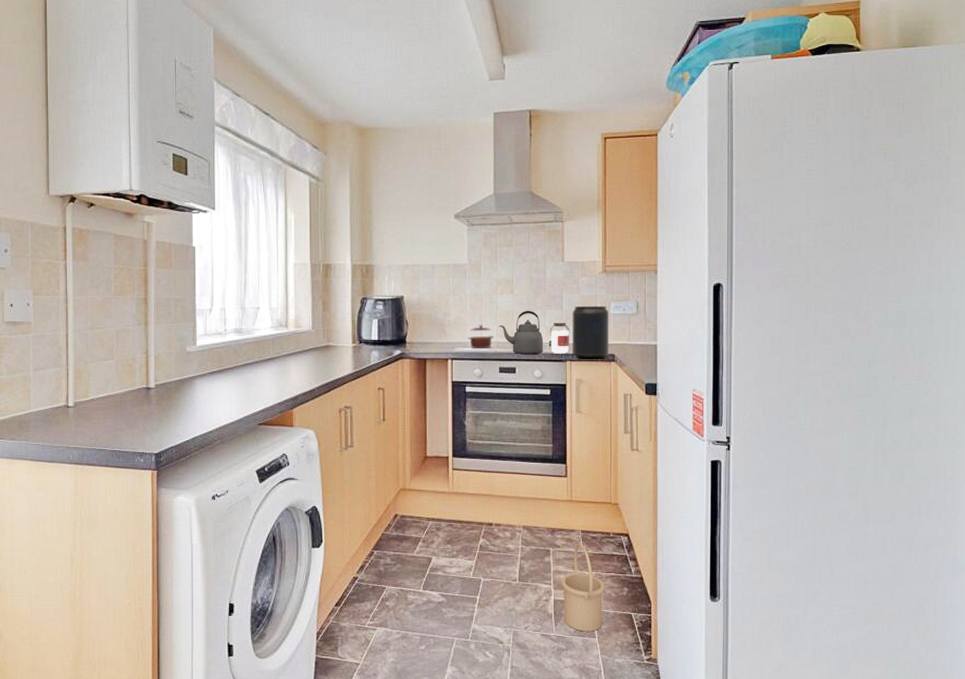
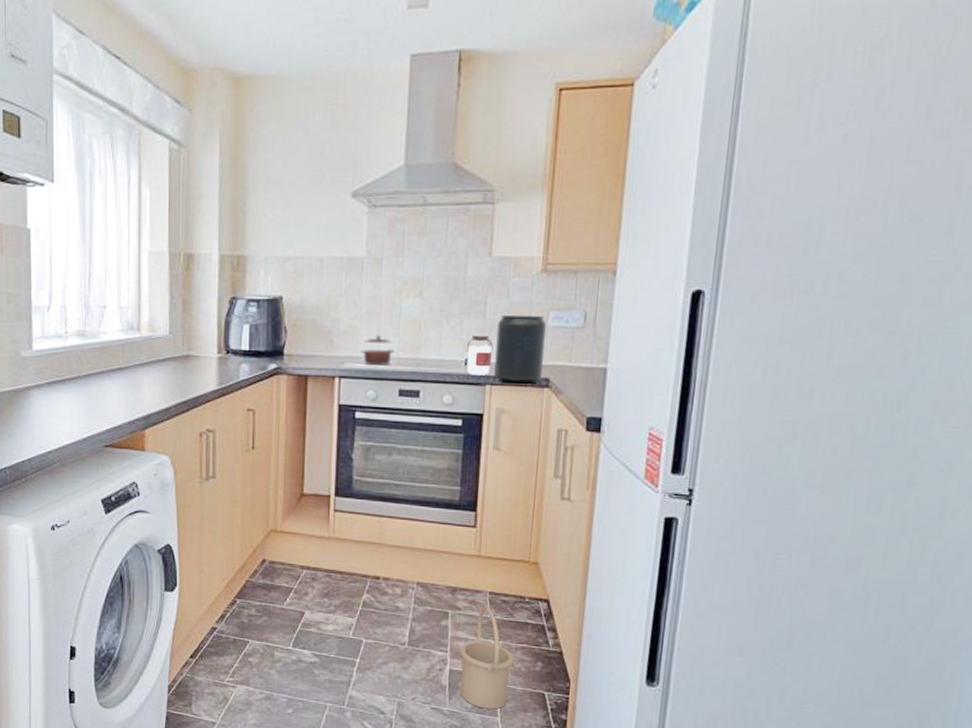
kettle: present [499,310,544,354] -> none [401,318,458,374]

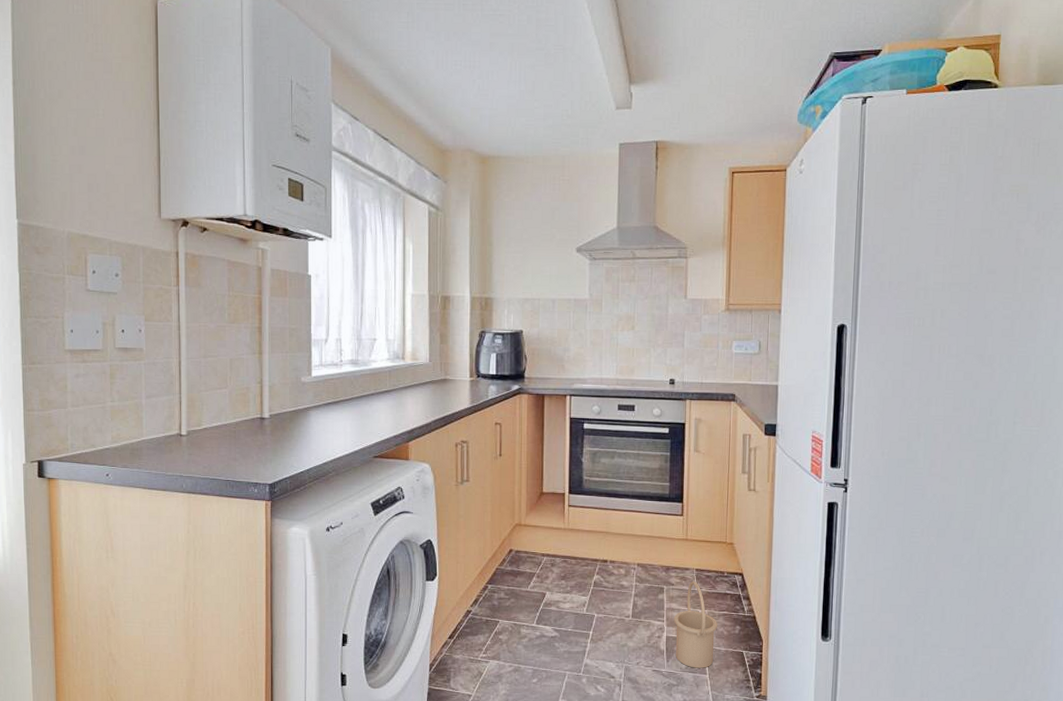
saucepan: present [360,335,395,365] -> none [586,361,614,385]
jar: present [466,335,494,375] -> none [670,360,691,392]
soda can: present [494,314,547,384] -> none [692,344,731,398]

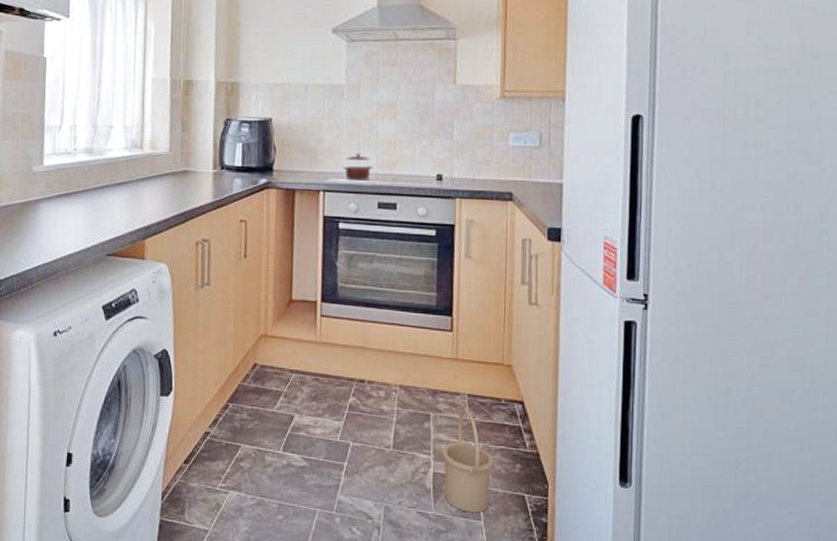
saucepan: none [586,361,614,385] -> present [342,153,373,180]

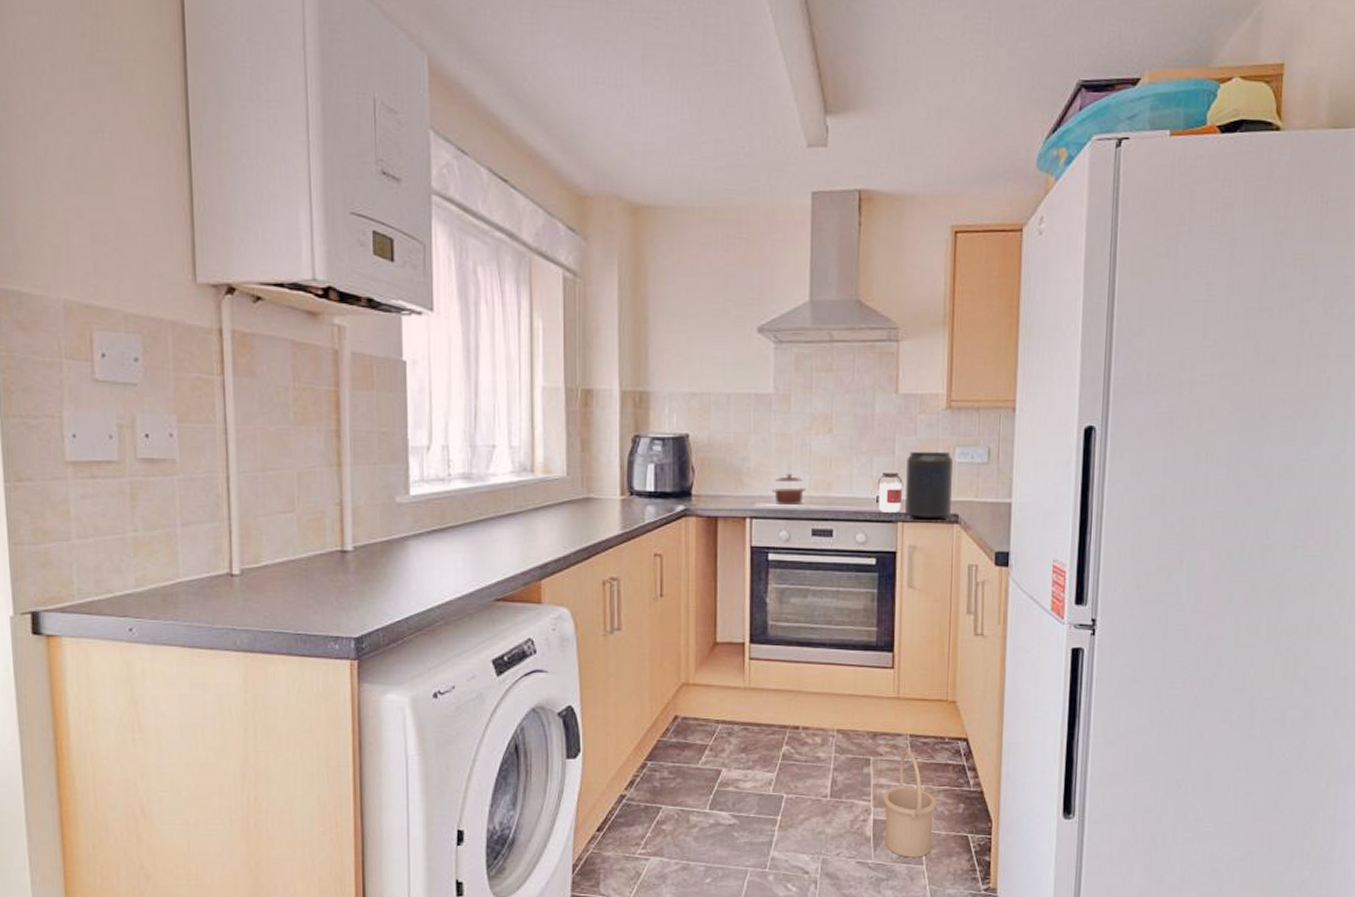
jar: none [437,153,461,190] -> present [877,472,903,513]
soda can: none [463,135,508,197] -> present [905,451,954,520]

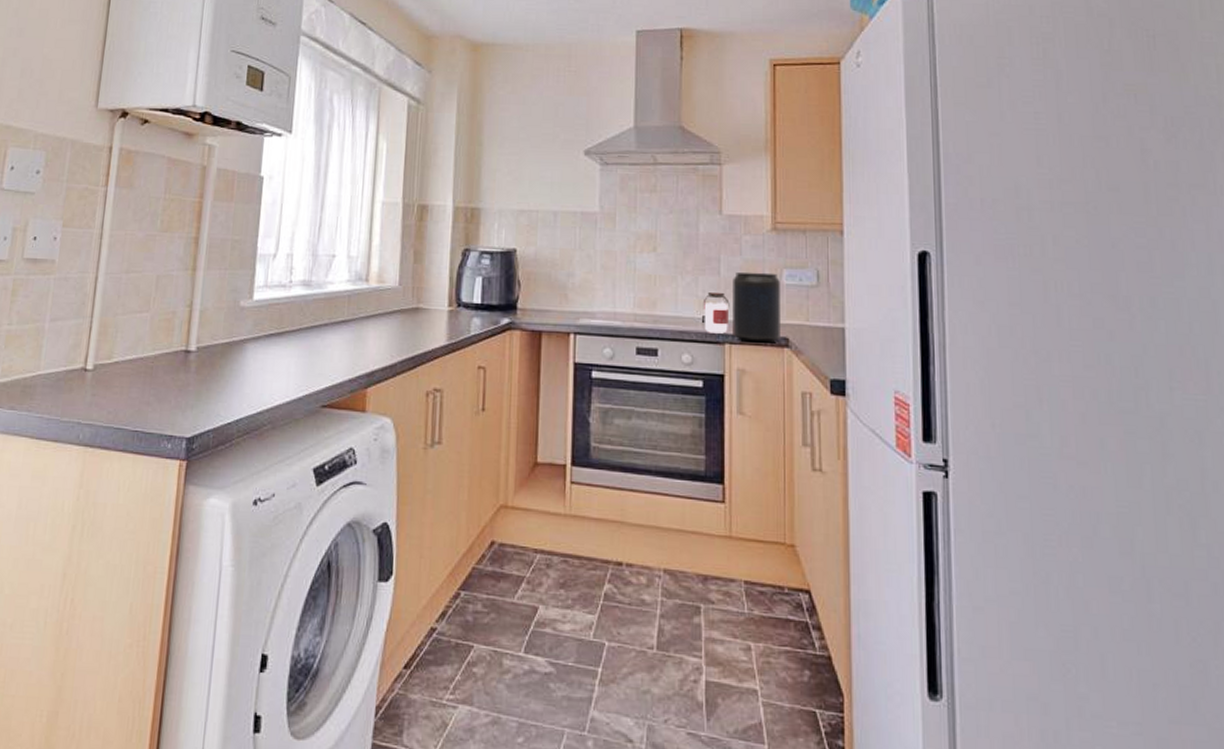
saucepan: present [771,473,807,504] -> none [596,290,631,322]
bucket: present [883,750,936,858] -> none [716,599,777,734]

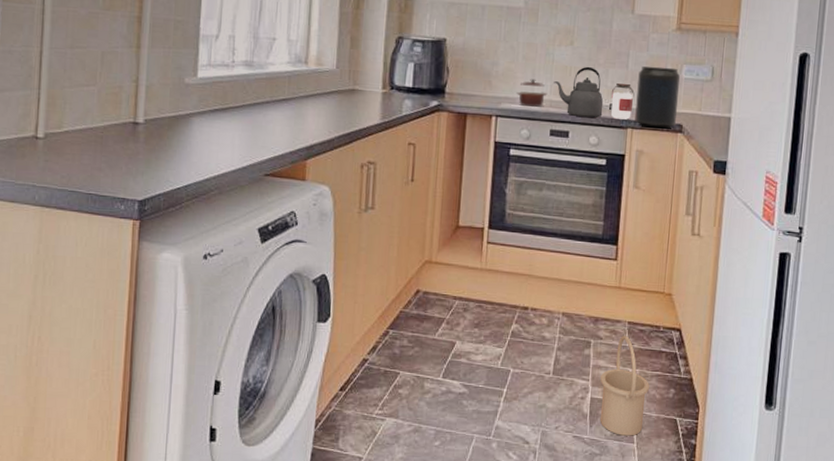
saucepan: none [596,290,631,322] -> present [516,78,548,107]
kettle: none [637,274,695,332] -> present [554,66,604,118]
bucket: none [716,599,777,734] -> present [599,336,649,436]

